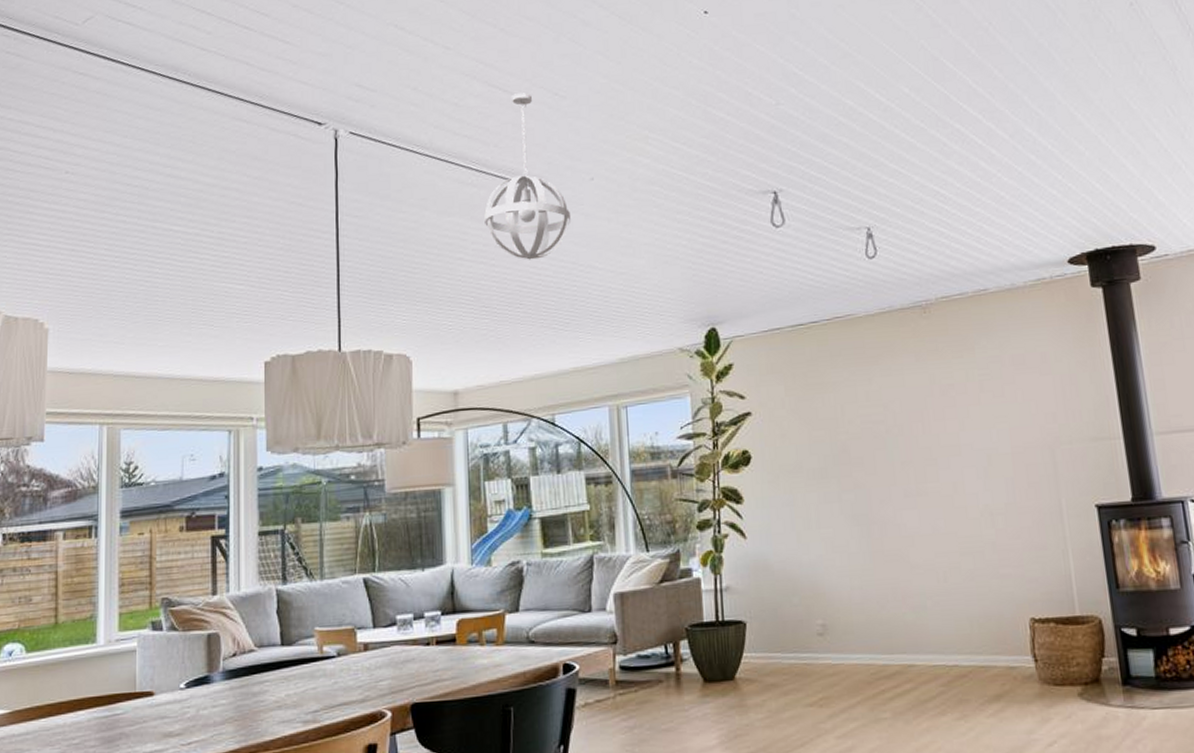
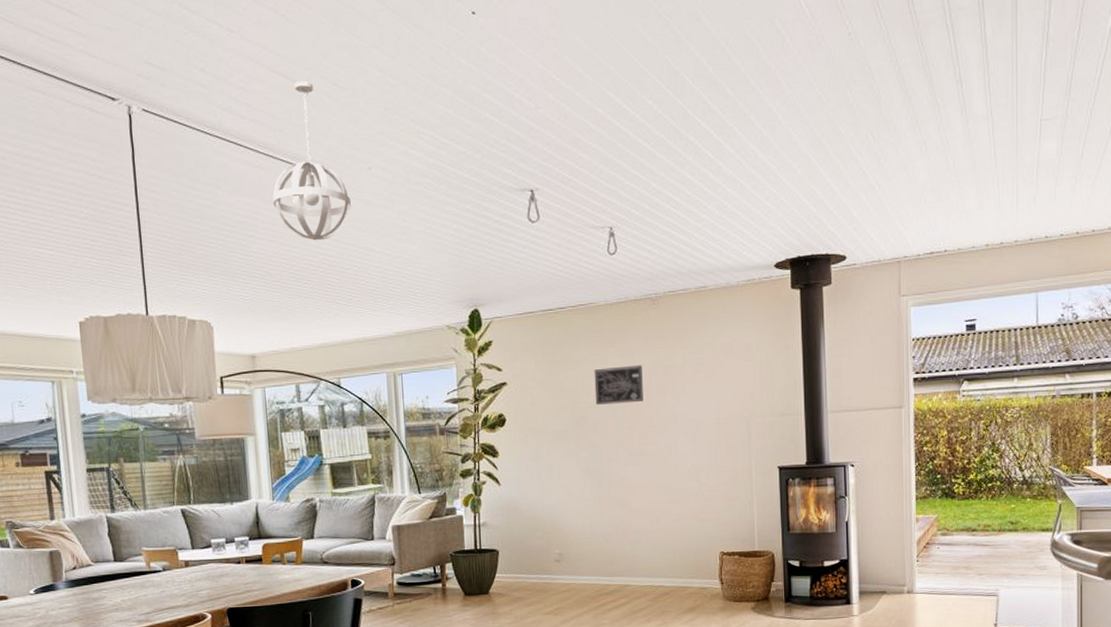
wall art: none [856,385,919,435] -> present [594,365,643,405]

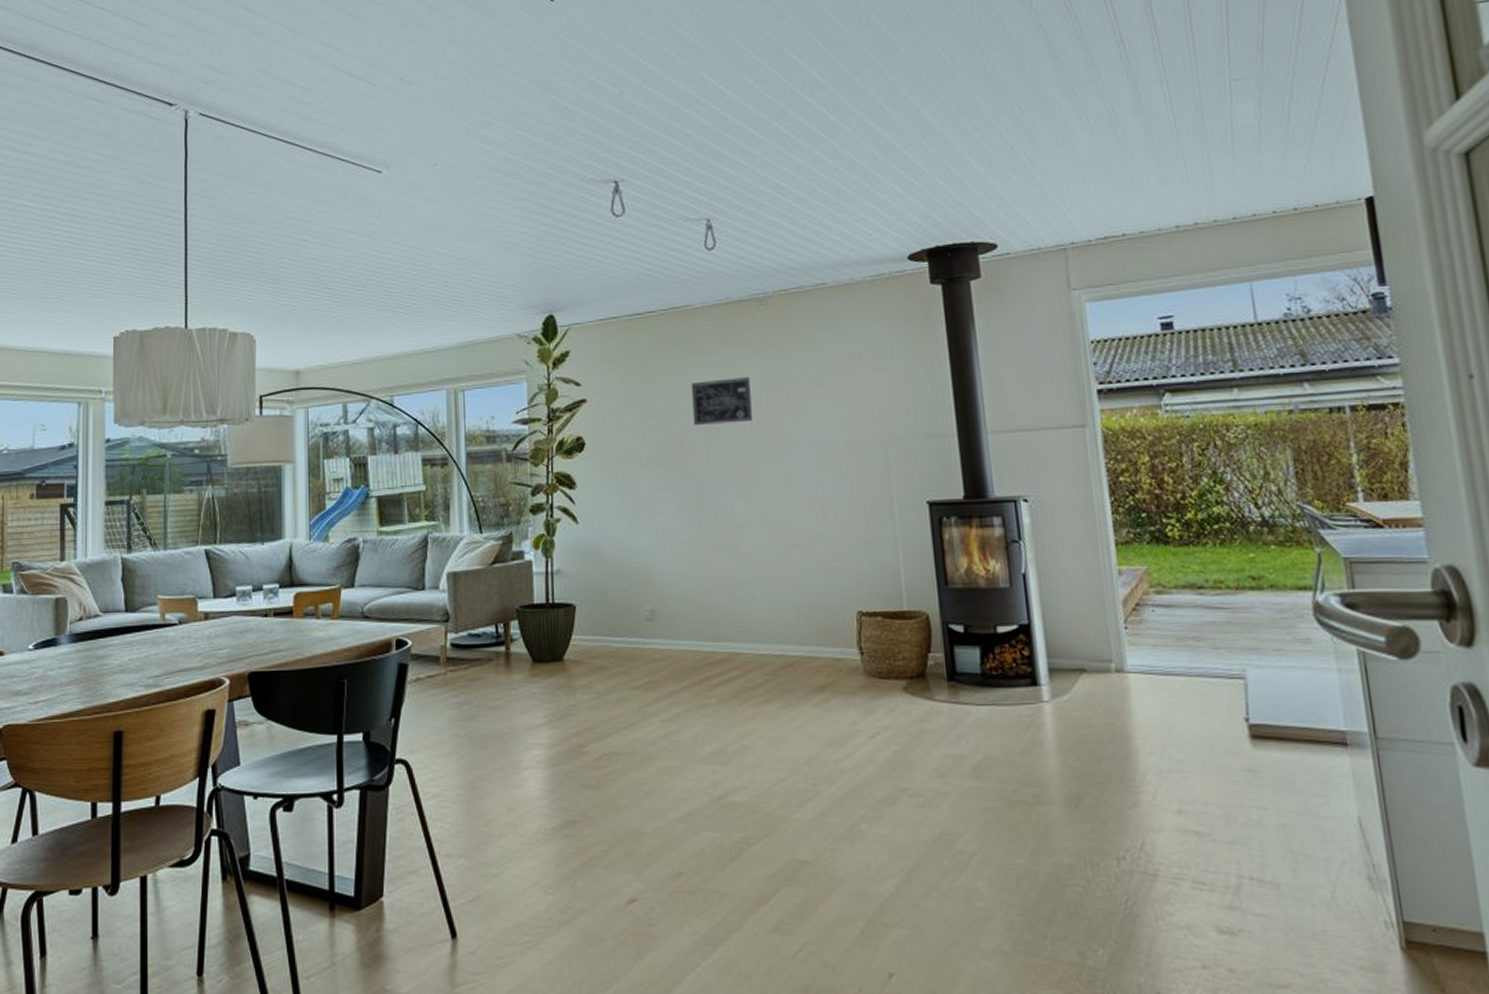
pendant light: present [273,81,351,241] -> none [329,77,413,243]

